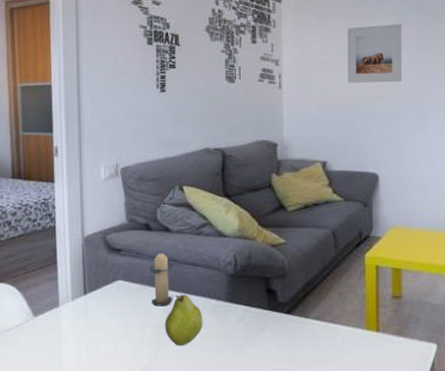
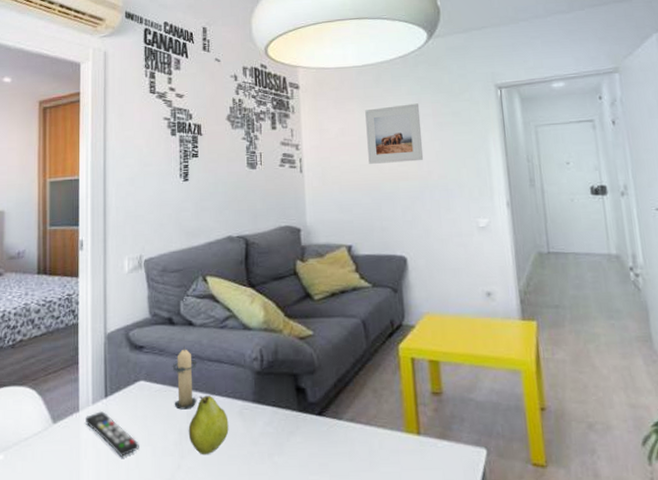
remote control: none [66,306,118,347] -> present [86,410,139,457]

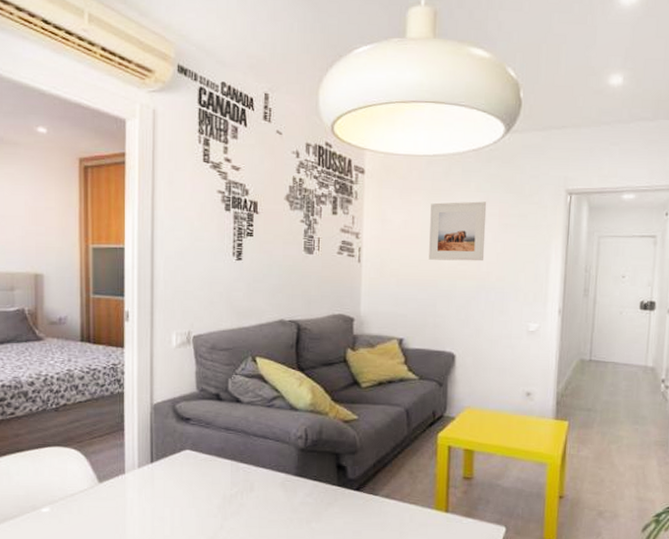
remote control: present [86,410,139,457] -> none [131,474,184,516]
candle: present [172,346,197,410] -> none [218,421,243,478]
fruit: present [188,395,229,456] -> none [232,467,271,519]

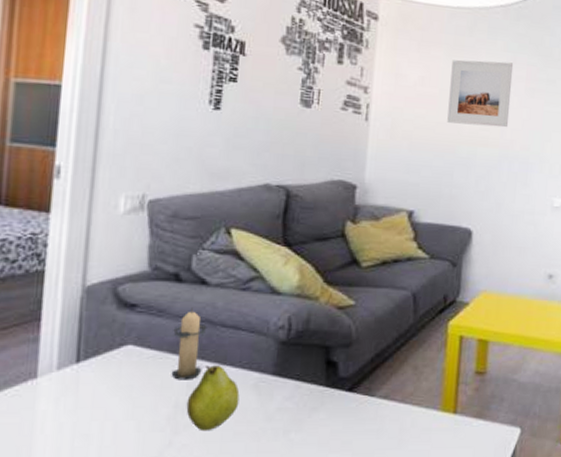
candle: none [218,421,243,478] -> present [171,308,207,380]
fruit: none [232,467,271,519] -> present [186,365,240,432]

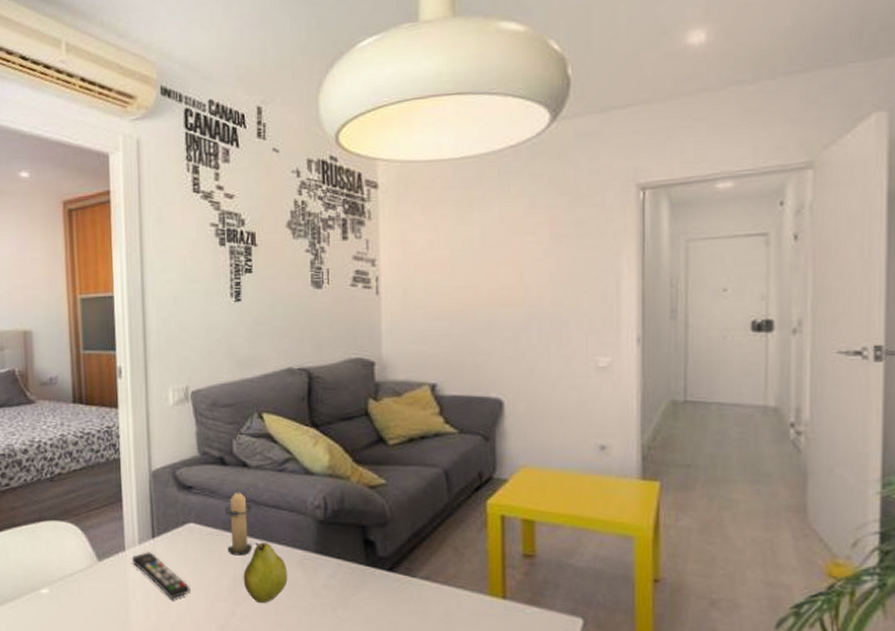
remote control: none [45,377,119,432] -> present [132,551,191,599]
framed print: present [447,59,514,128] -> none [461,208,534,286]

